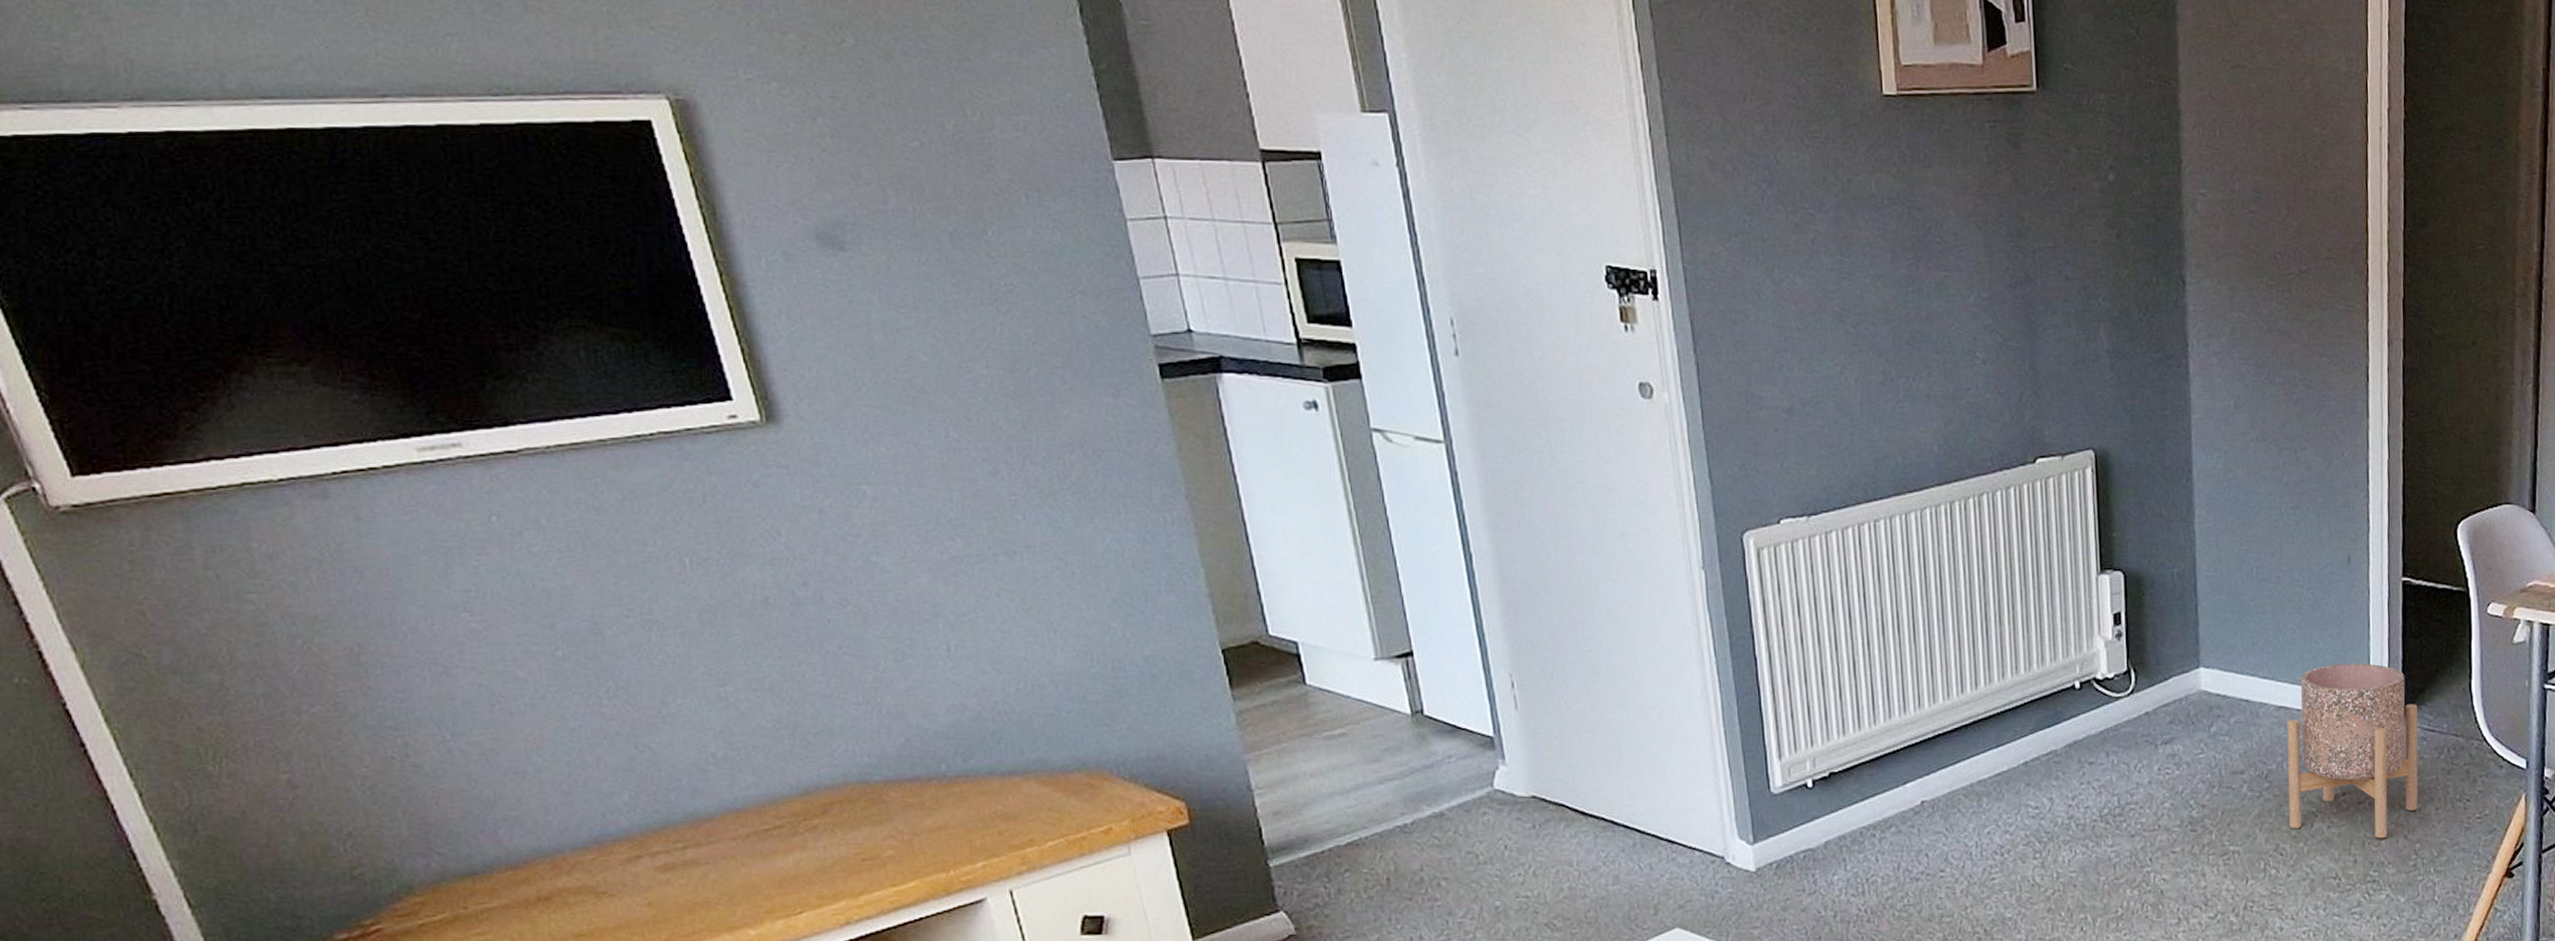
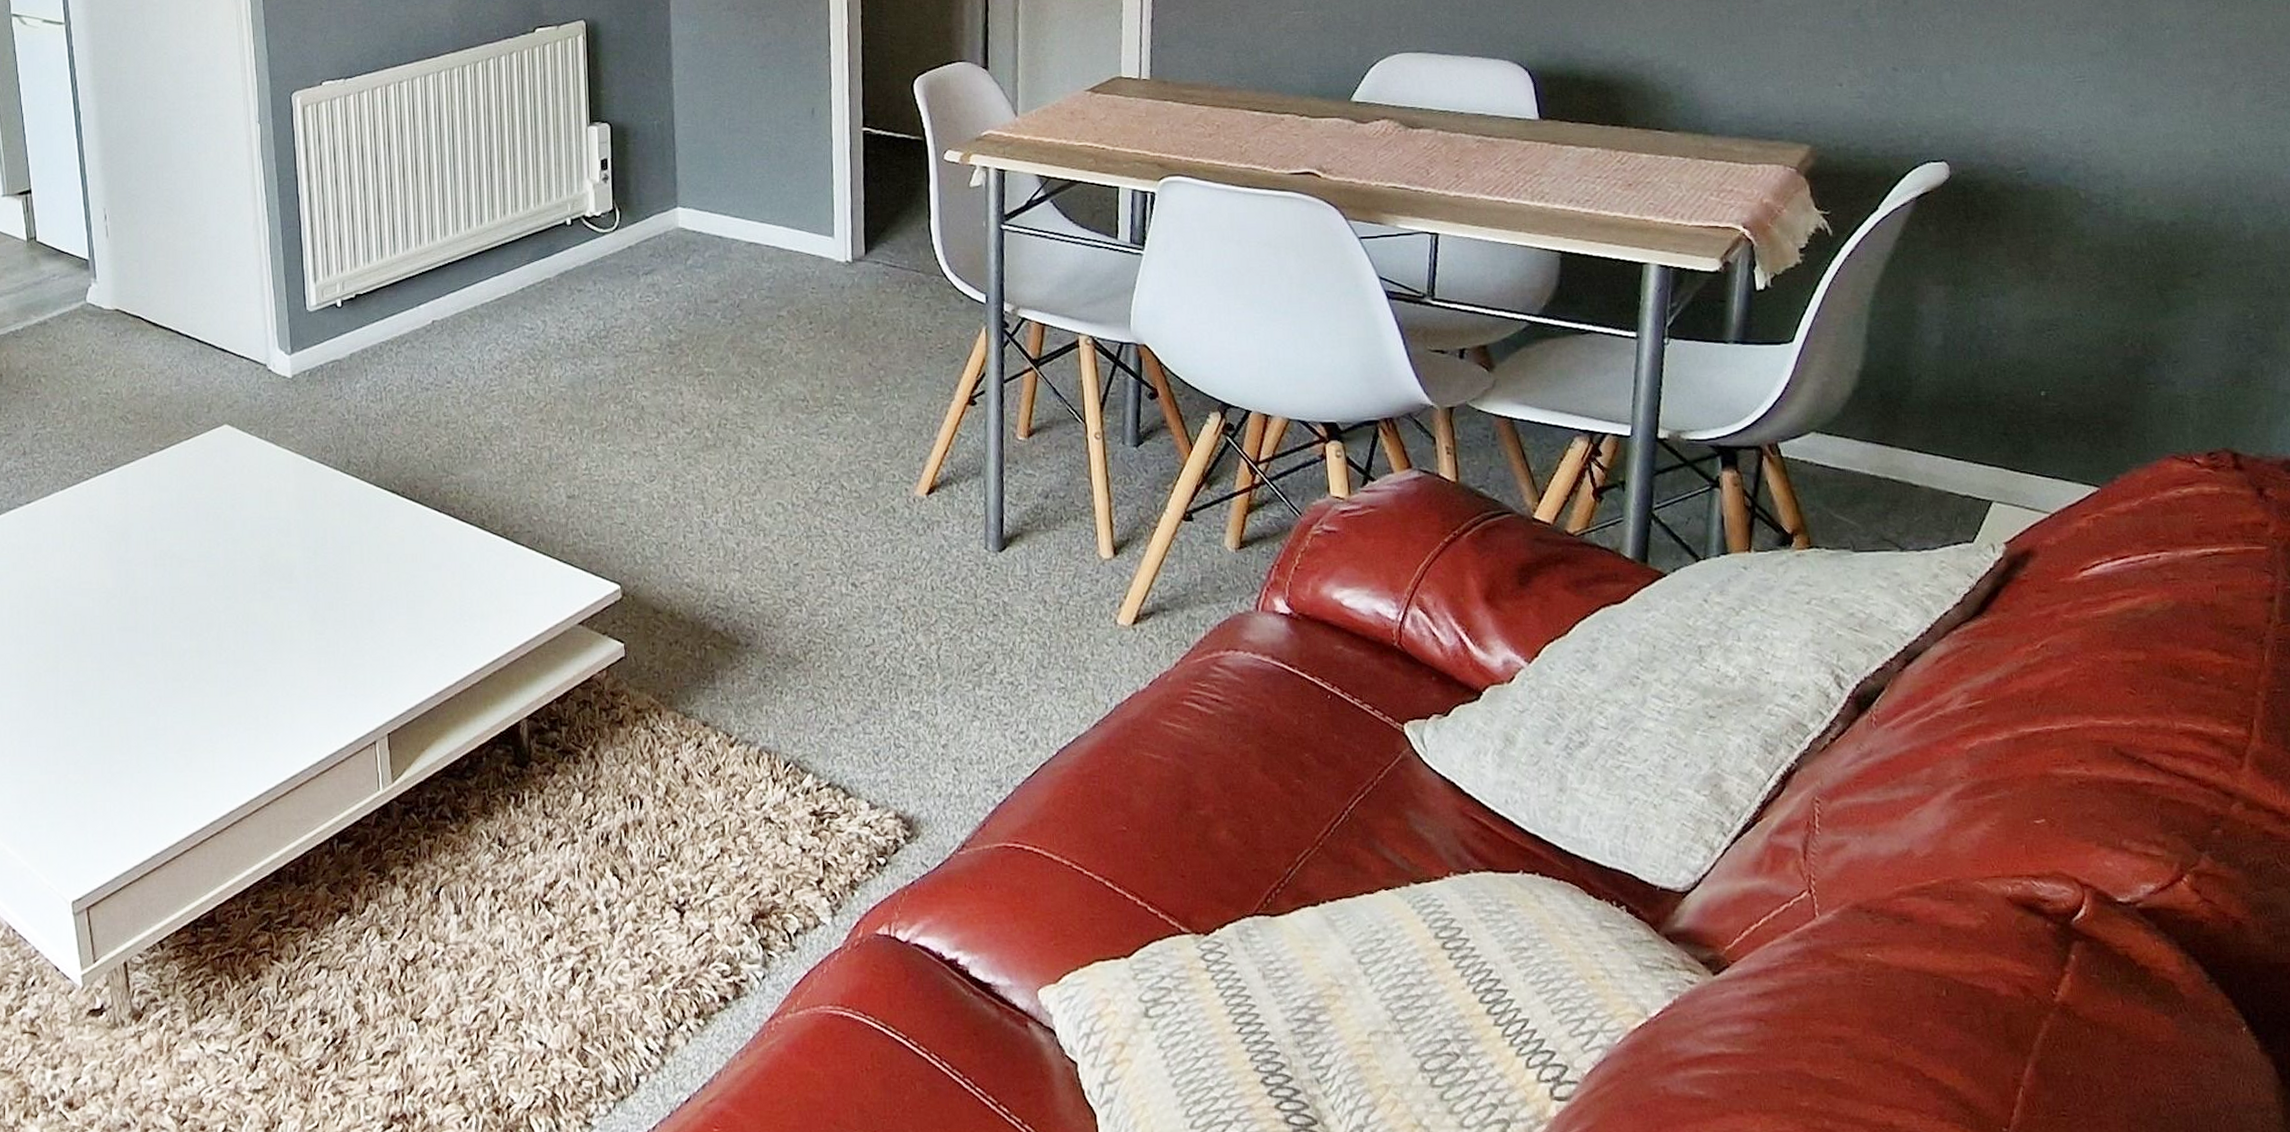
planter: present [2287,663,2418,839] -> none [757,205,881,365]

